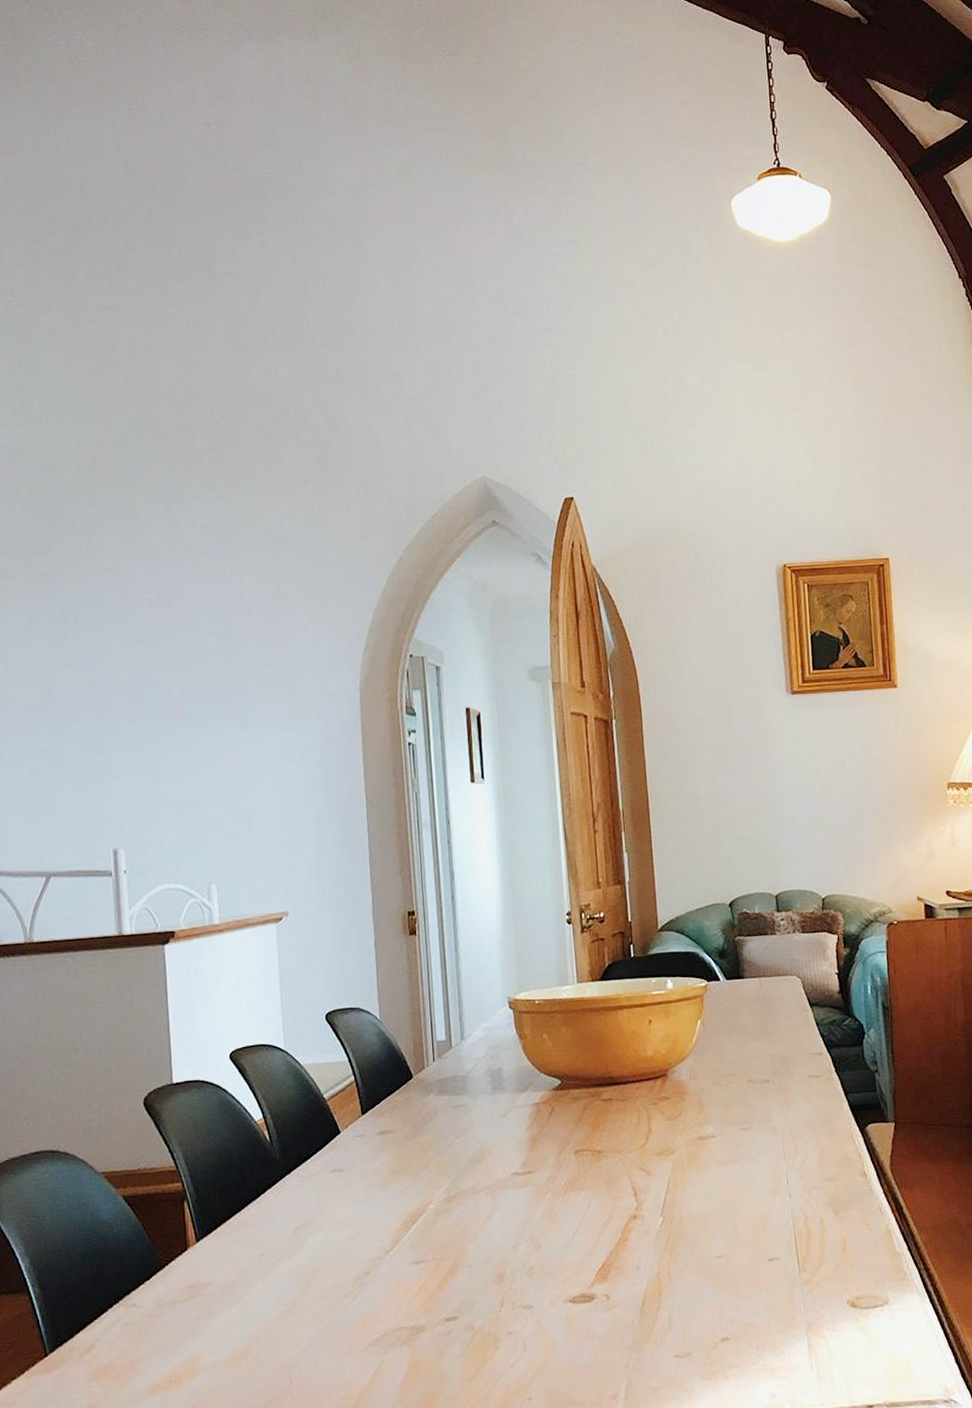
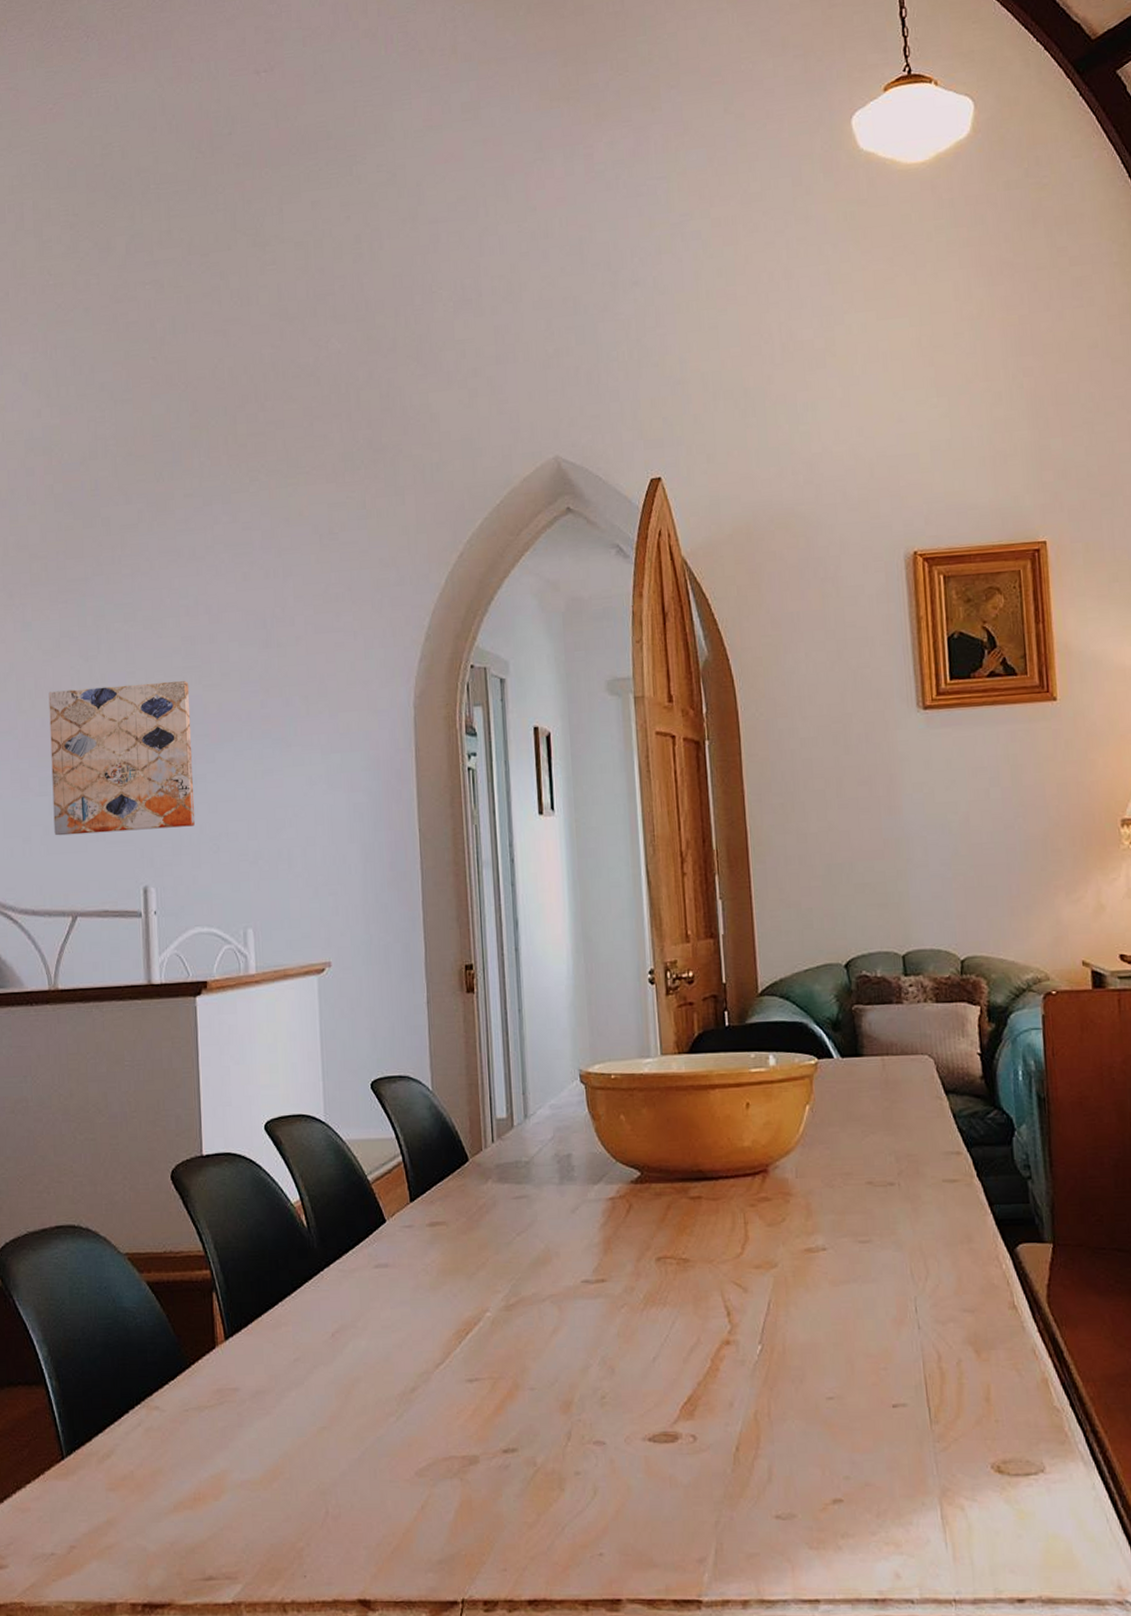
wall art: none [19,666,161,805] -> present [48,680,196,836]

